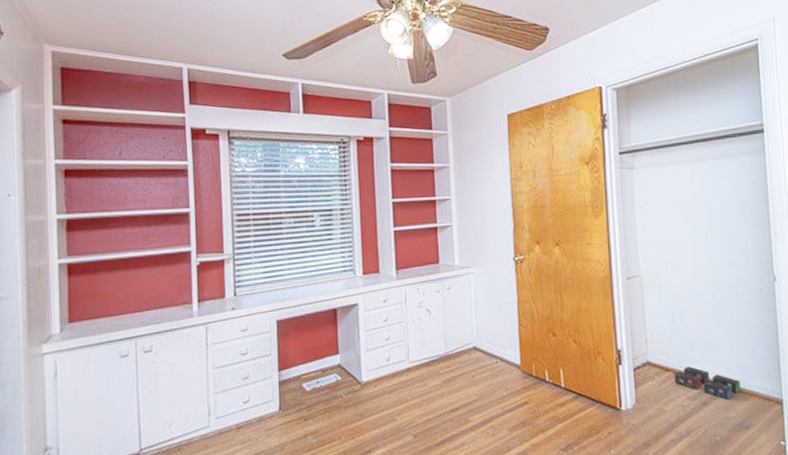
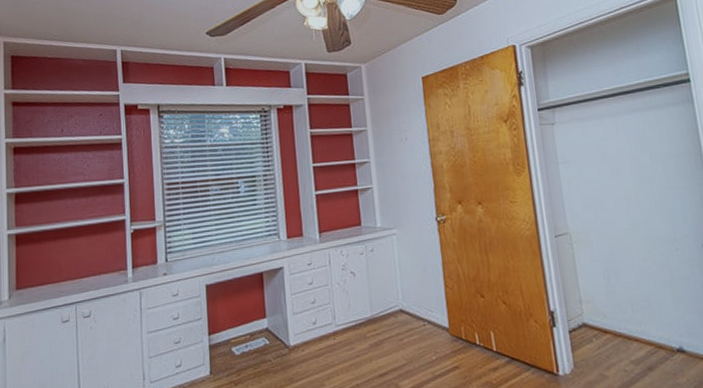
box set: present [674,366,741,400] -> none [613,328,689,365]

